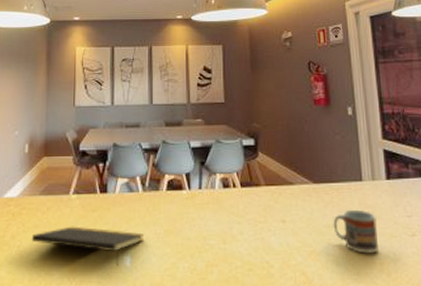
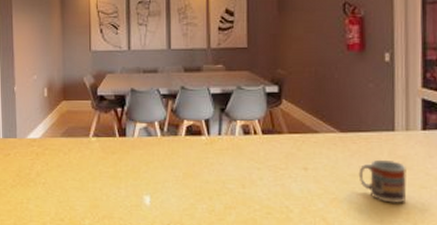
notepad: present [31,226,145,266] -> none [55,166,164,205]

